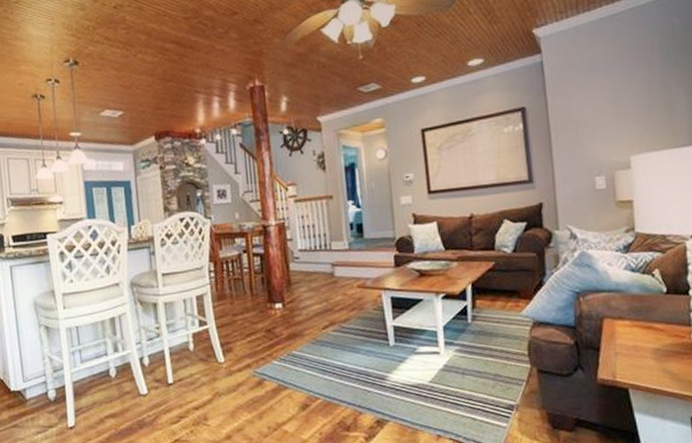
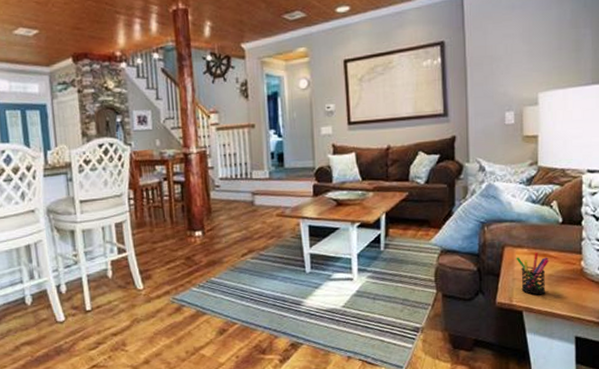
pen holder: none [617,324,655,371] -> present [516,252,549,295]

